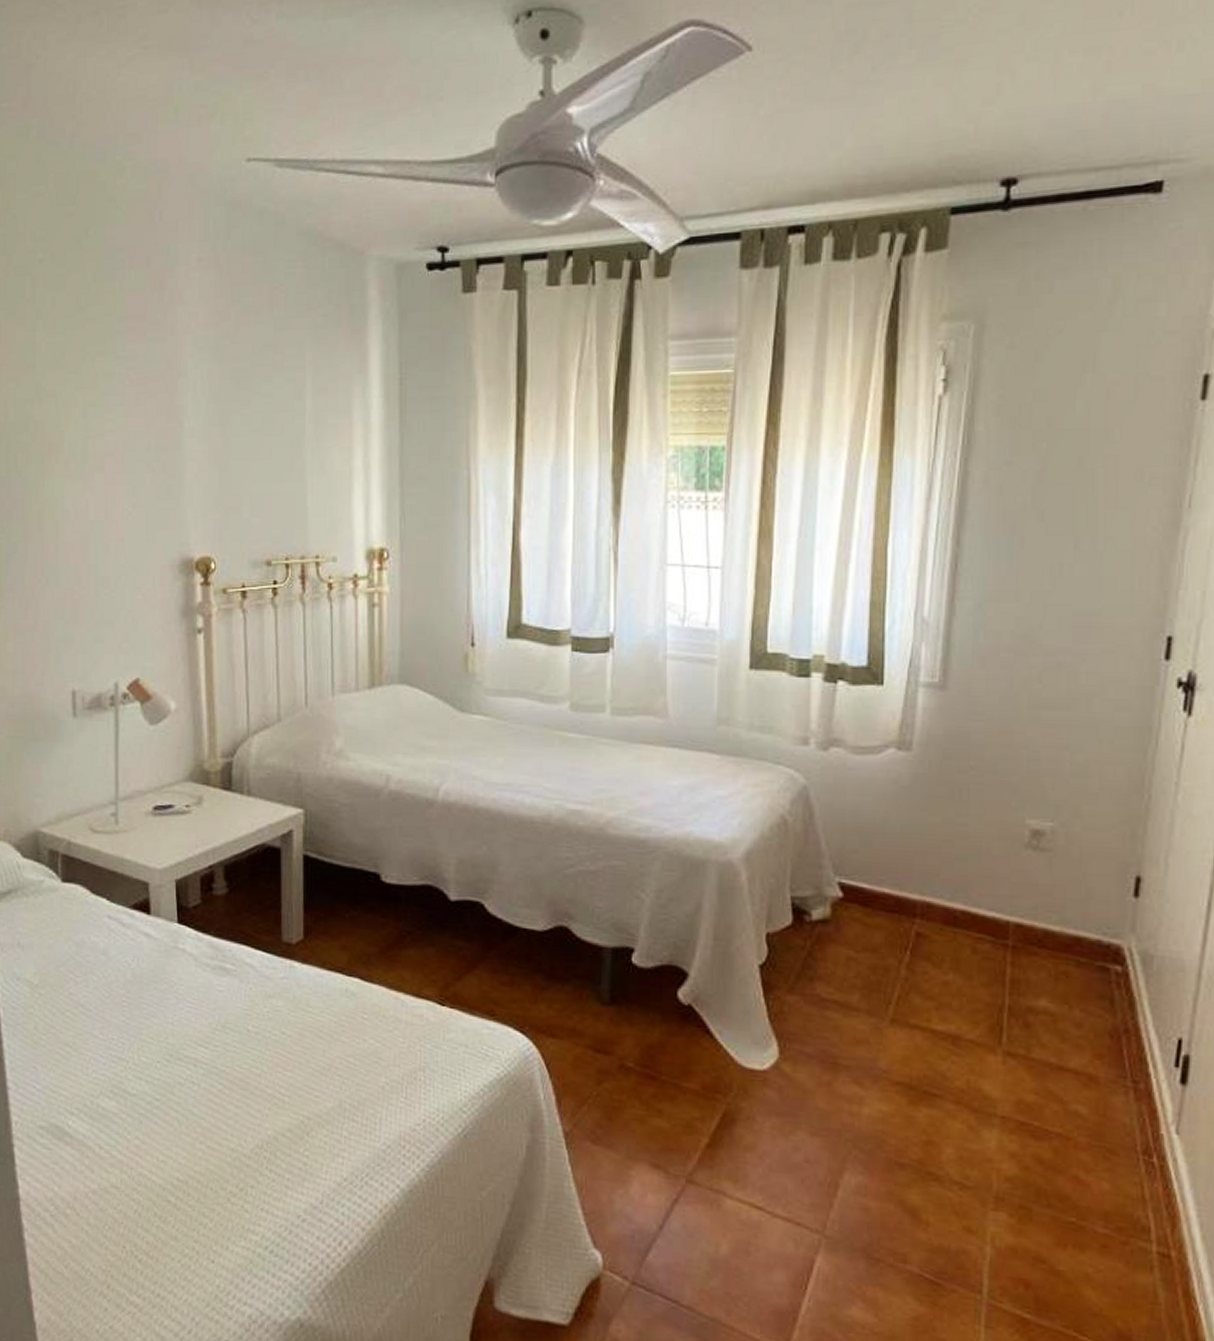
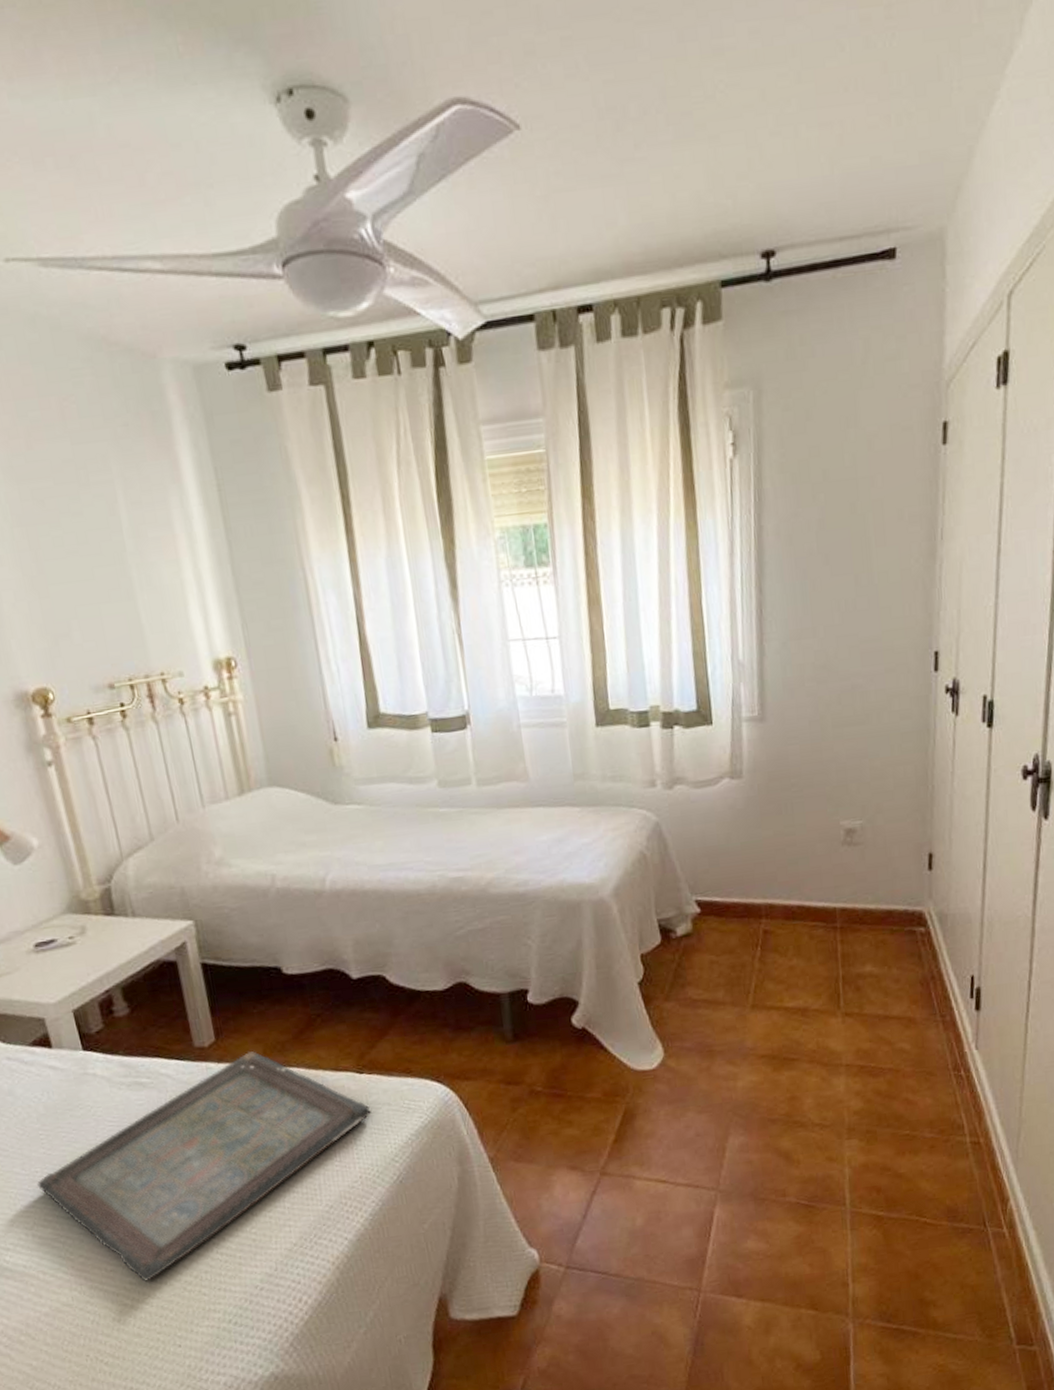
serving tray: none [111,958,446,1182] -> present [37,1051,371,1281]

